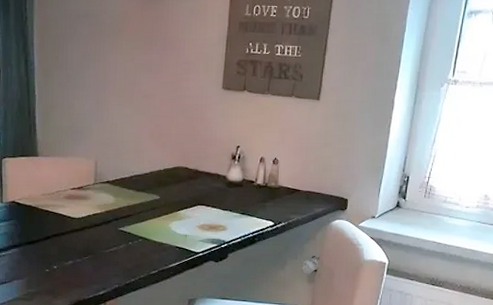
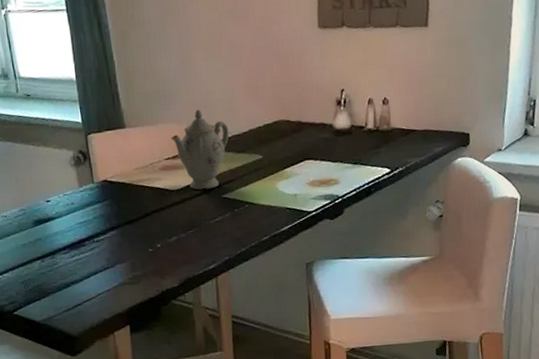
teapot: none [78,148,132,221] -> present [170,109,229,190]

